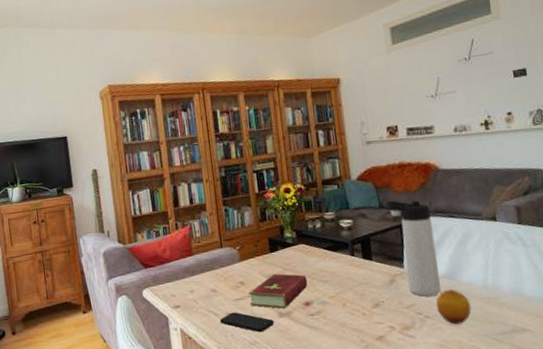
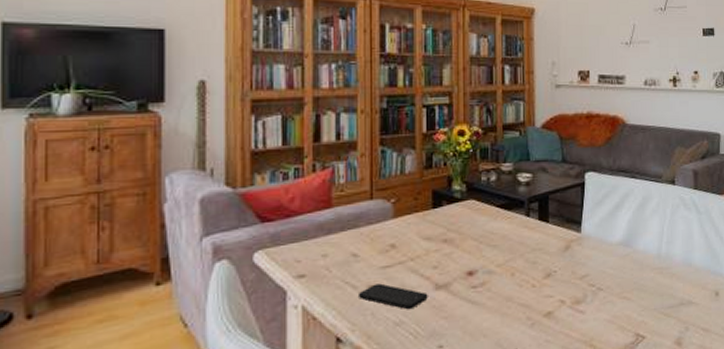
hardcover book: present [249,273,308,309] -> none [400,234,474,280]
thermos bottle: present [385,200,441,297] -> none [568,155,617,266]
fruit: present [436,289,472,325] -> none [609,257,644,298]

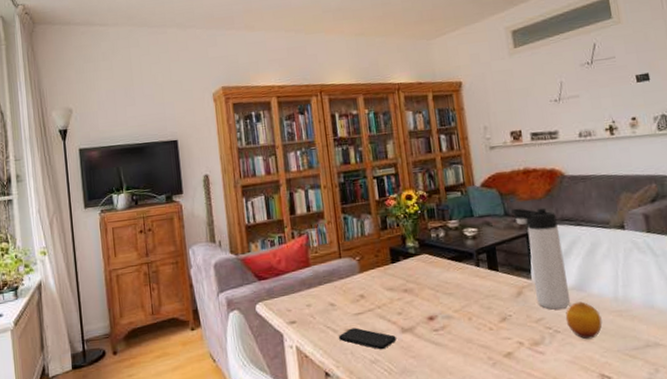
thermos bottle: none [568,155,617,266] -> present [510,207,571,310]
fruit: none [609,257,644,298] -> present [565,301,603,340]

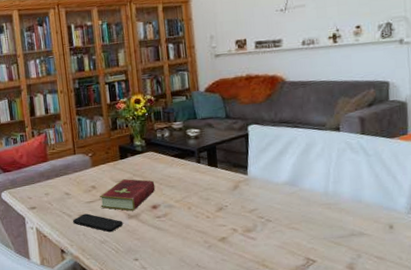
hardcover book: none [369,285,432,324] -> present [100,178,156,211]
thermos bottle: present [510,207,571,310] -> none [231,111,283,202]
fruit: present [565,301,603,340] -> none [277,195,311,228]

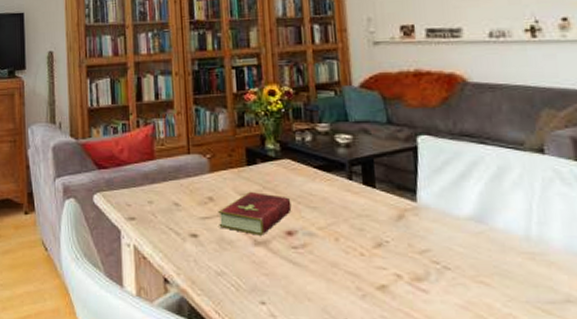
smartphone: present [72,213,123,233] -> none [181,233,247,262]

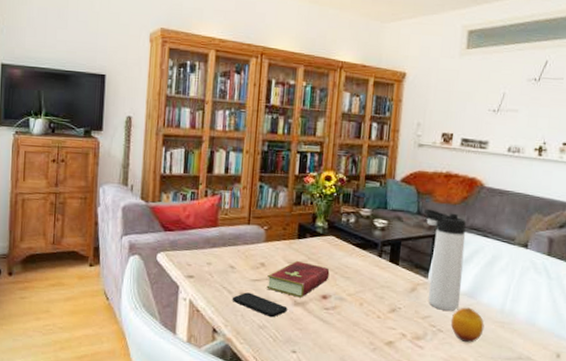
smartphone: none [181,233,247,262] -> present [232,292,288,318]
thermos bottle: none [395,116,467,241] -> present [423,208,466,311]
fruit: none [458,235,507,283] -> present [450,307,484,343]

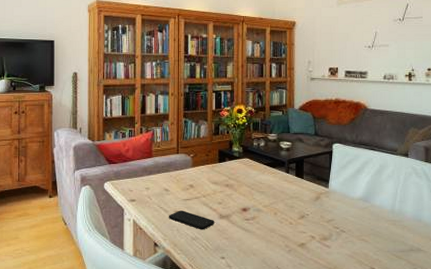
hardcover book: present [266,260,330,298] -> none [196,180,247,212]
thermos bottle: present [423,208,466,311] -> none [320,130,357,214]
fruit: present [450,307,484,343] -> none [351,210,379,240]

